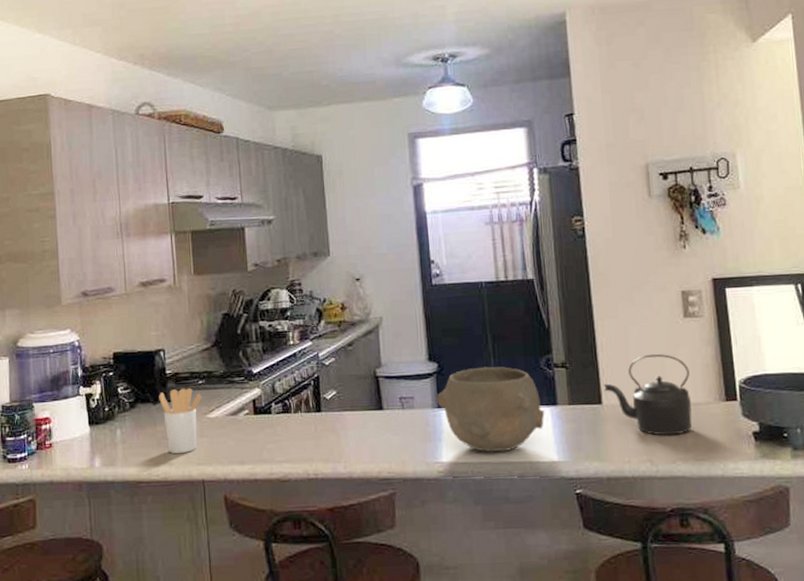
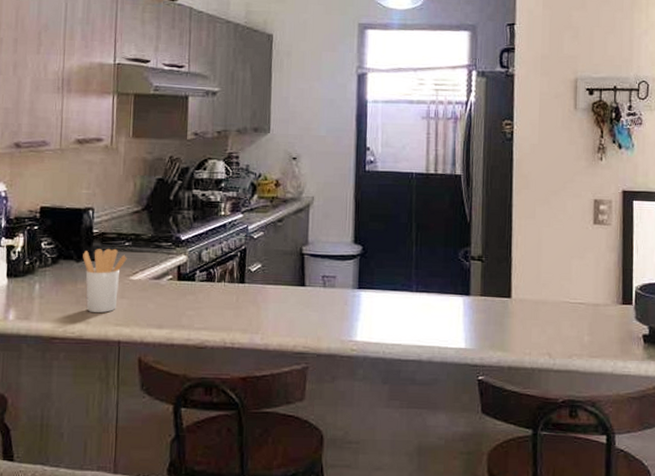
bowl: present [436,366,545,452] -> none [357,253,458,336]
kettle: present [603,354,692,436] -> none [514,256,593,332]

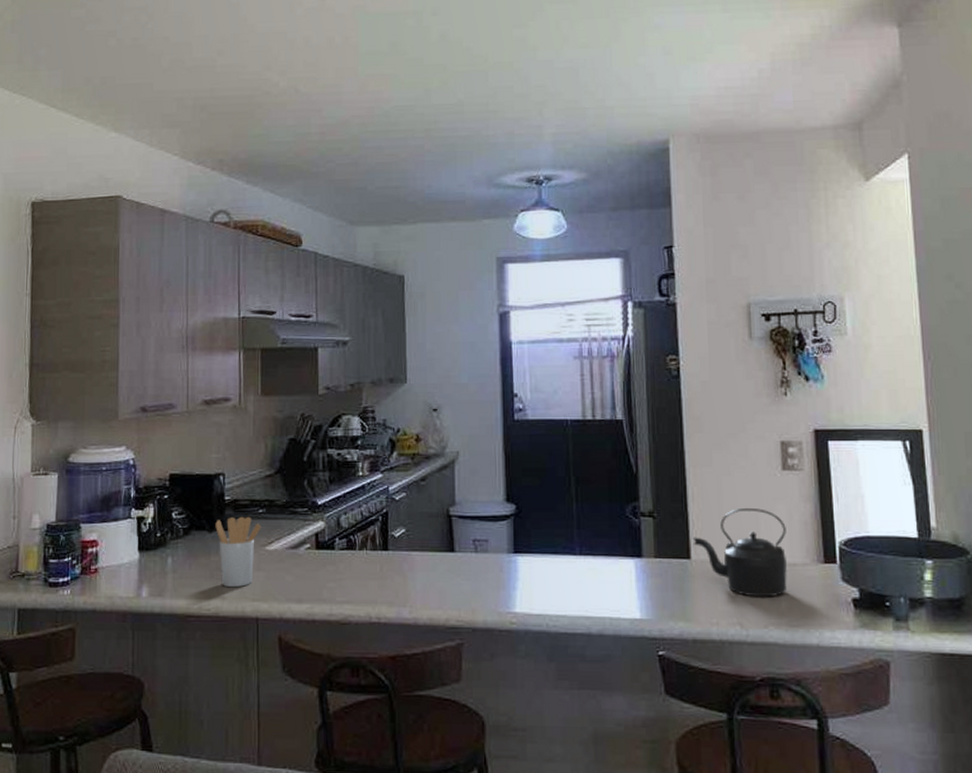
kettle: none [514,256,593,332] -> present [692,508,787,597]

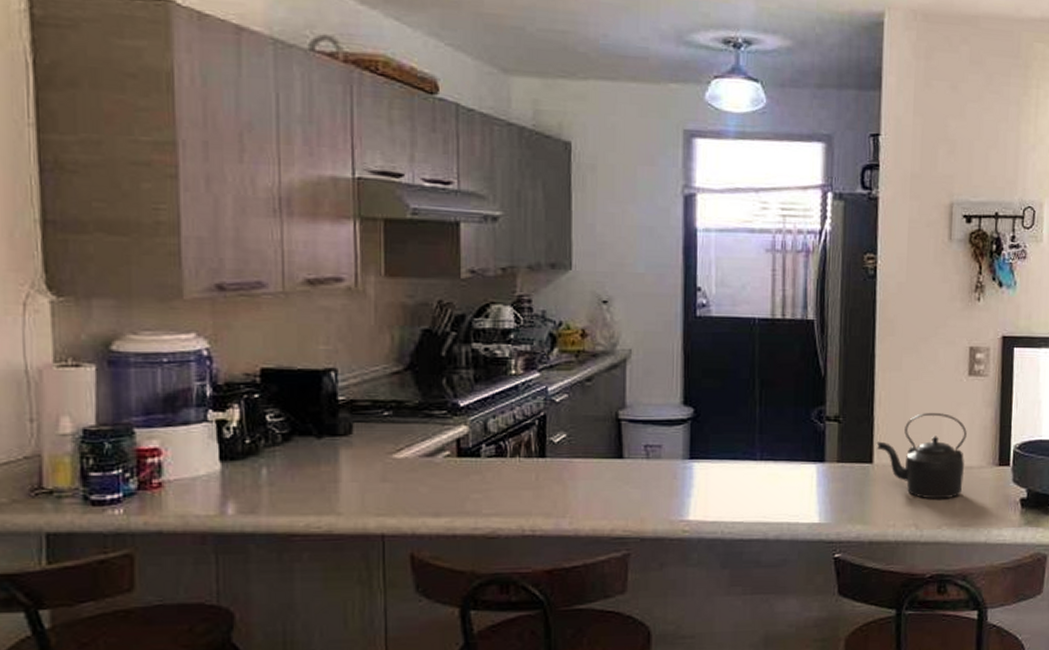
utensil holder: present [215,516,262,587] -> none [326,419,387,501]

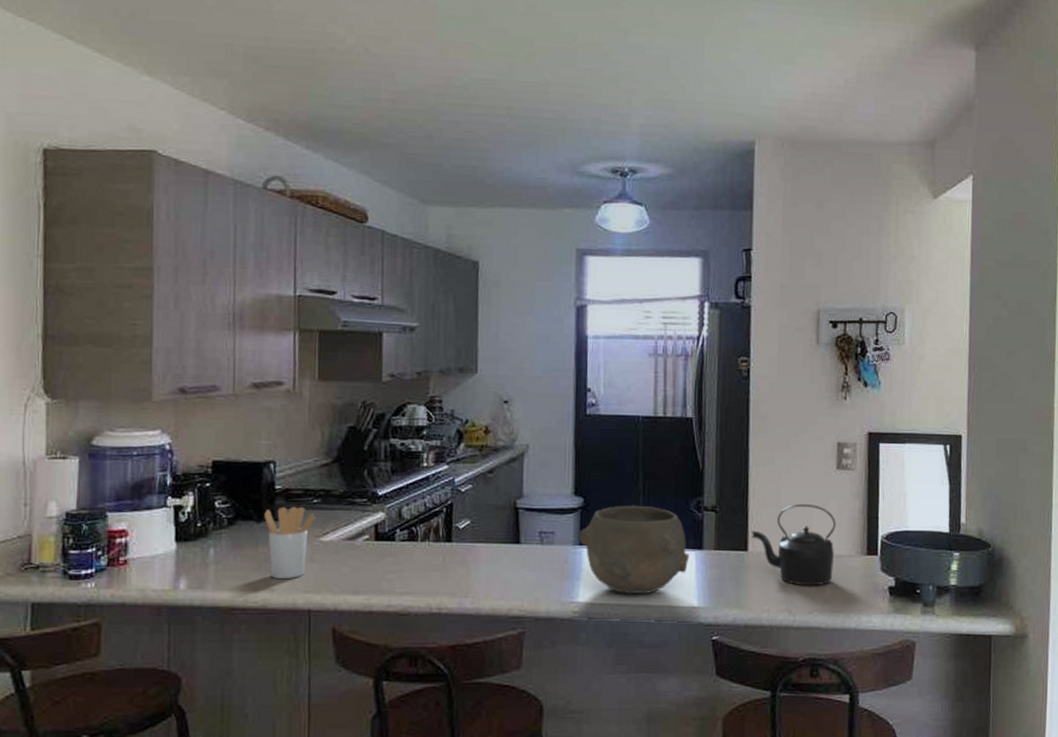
utensil holder: none [326,419,387,501] -> present [264,506,316,578]
bowl: none [688,415,810,511] -> present [578,505,690,595]

